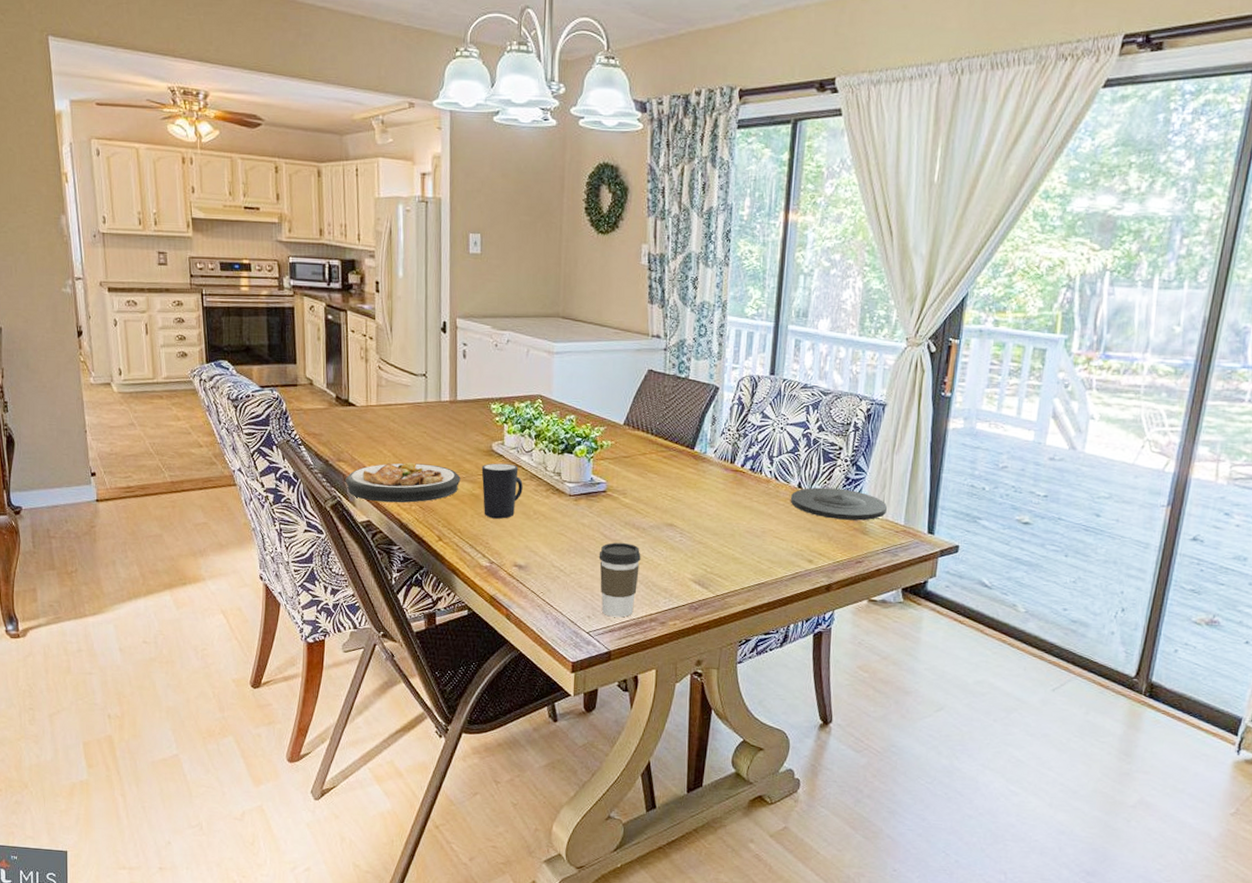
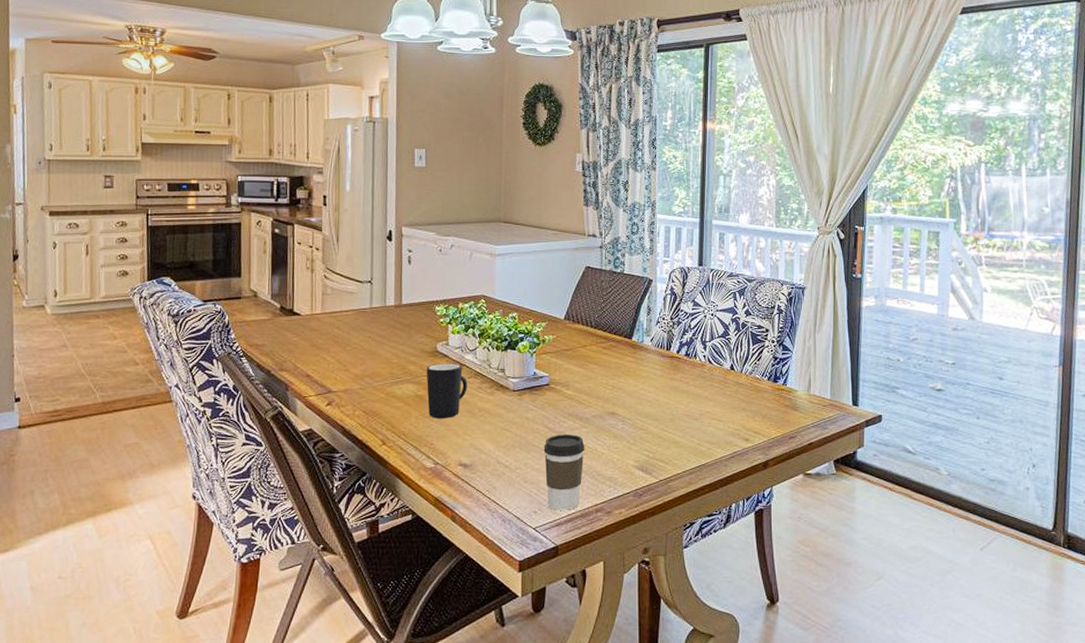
plate: present [345,463,461,503] -> none [287,368,405,410]
plate: present [791,487,887,521] -> none [725,368,813,398]

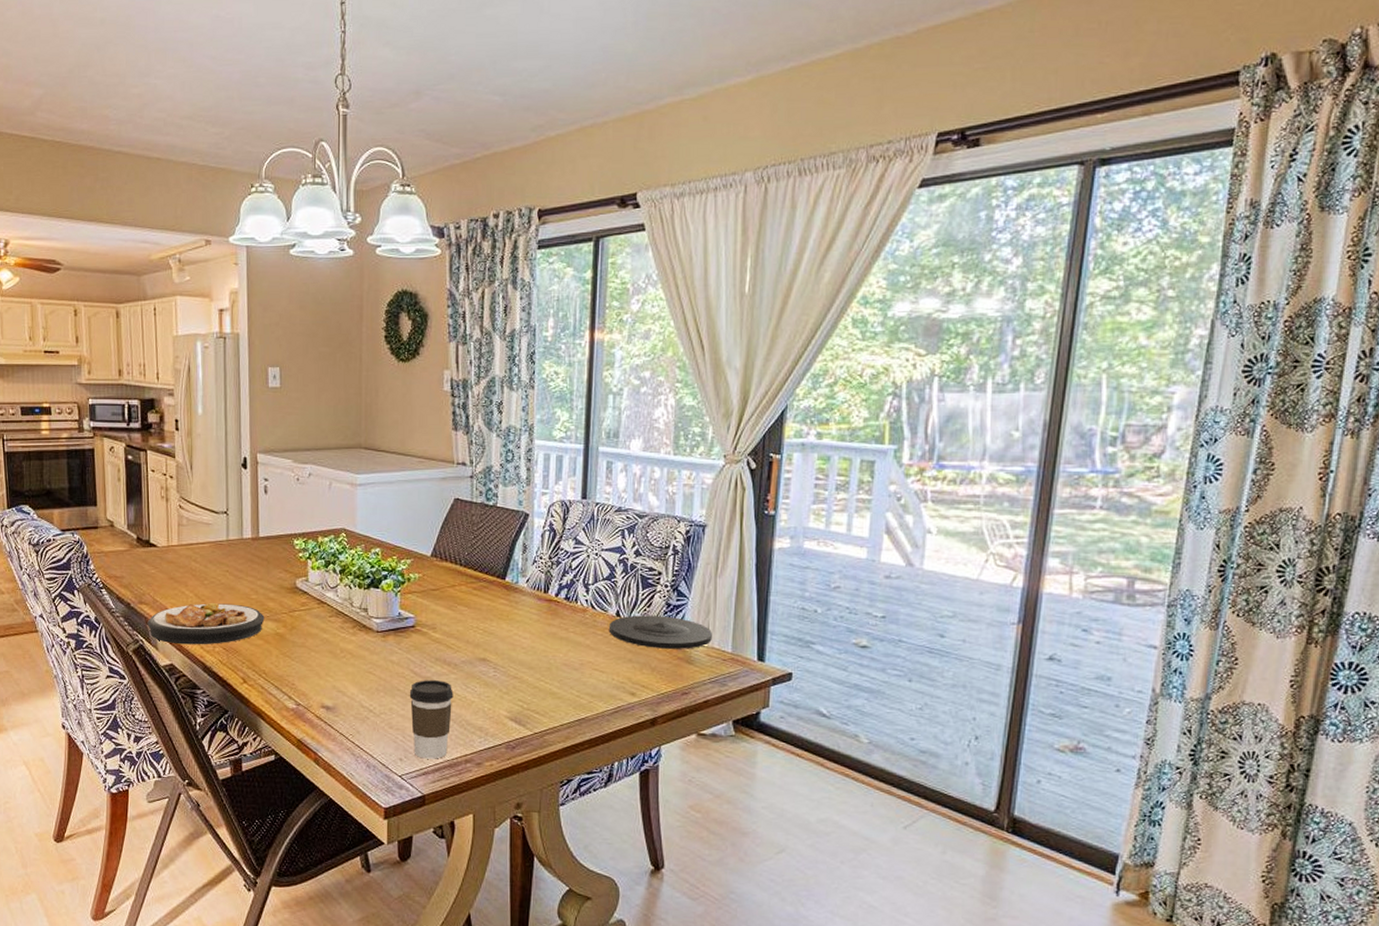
plate: none [287,368,405,410] -> present [147,603,265,645]
mug: present [426,363,467,419] -> none [286,600,329,659]
plate: none [725,368,813,398] -> present [610,615,712,649]

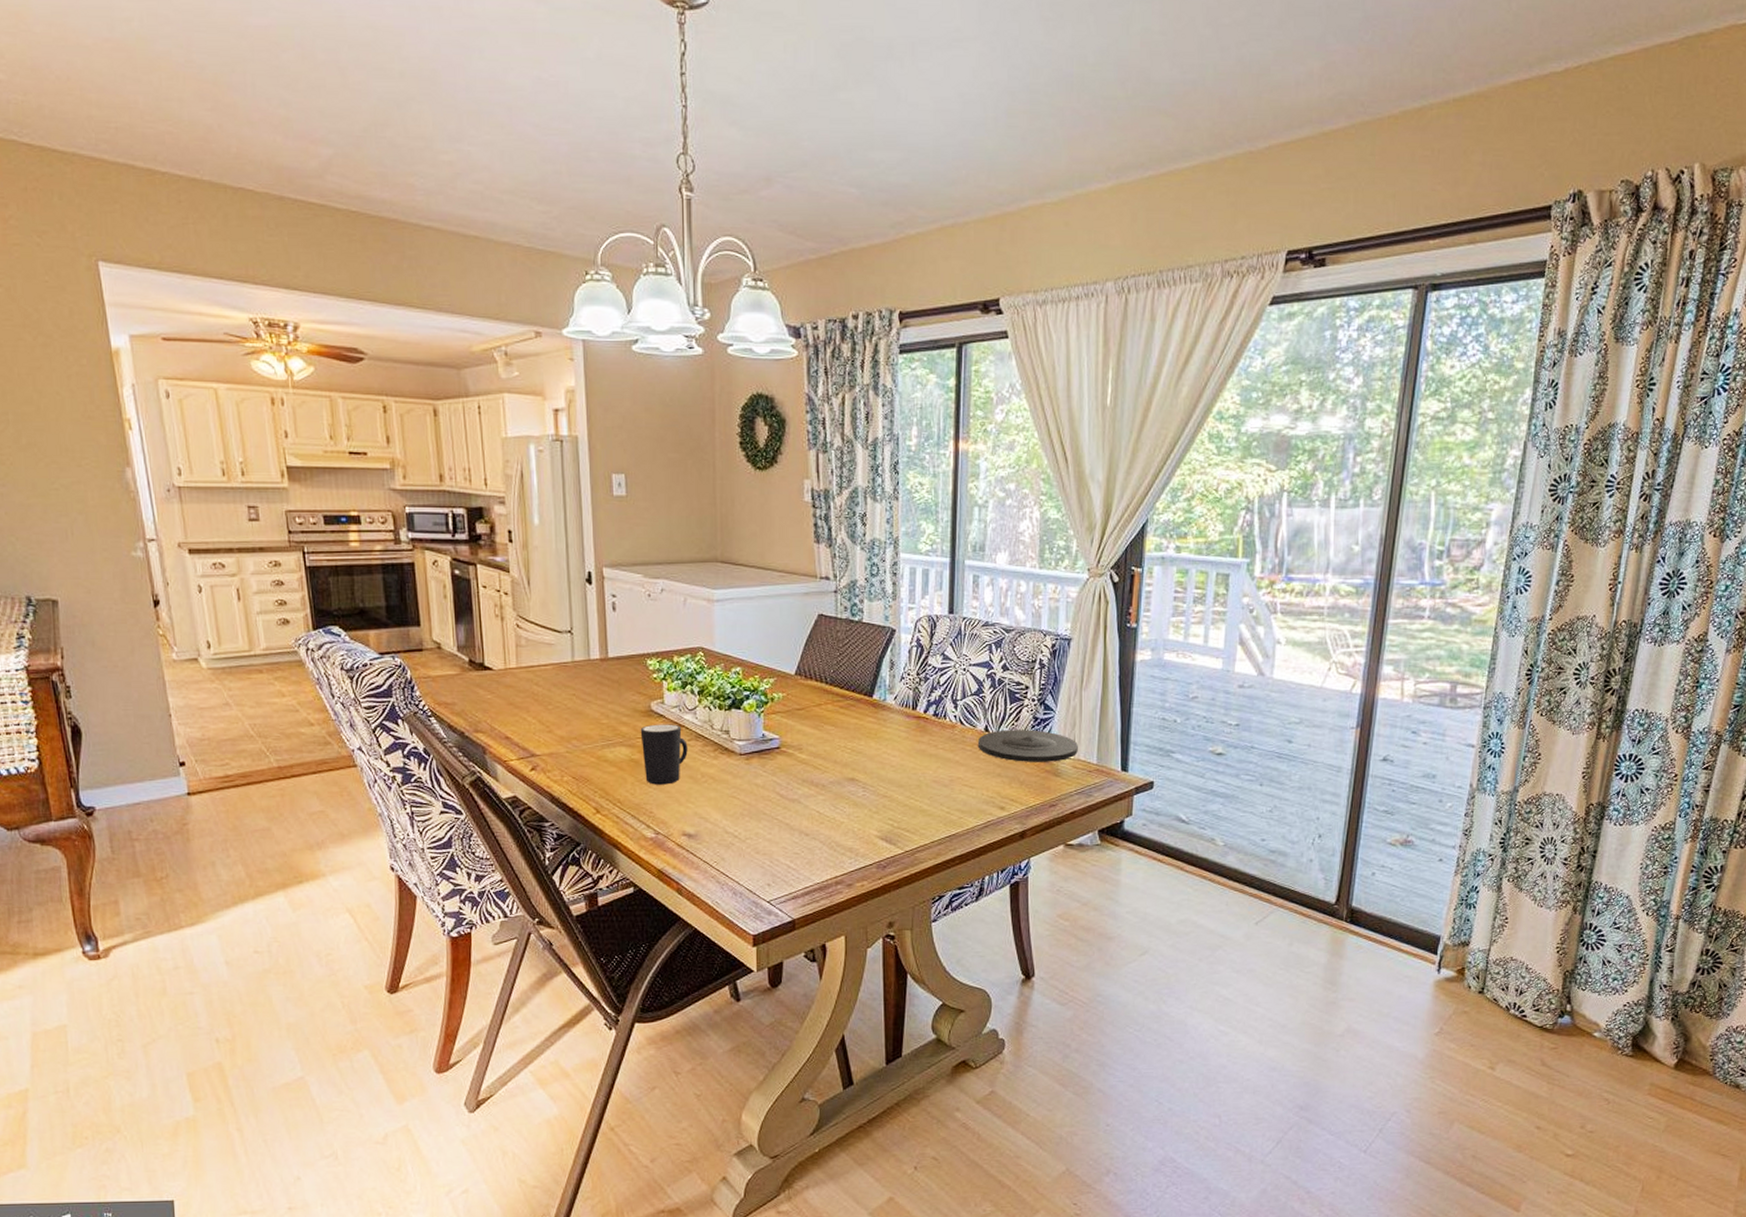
plate: present [147,603,265,645] -> none [485,729,618,775]
mug: none [286,600,329,659] -> present [640,724,688,785]
coffee cup: present [409,680,454,759] -> none [776,802,822,883]

